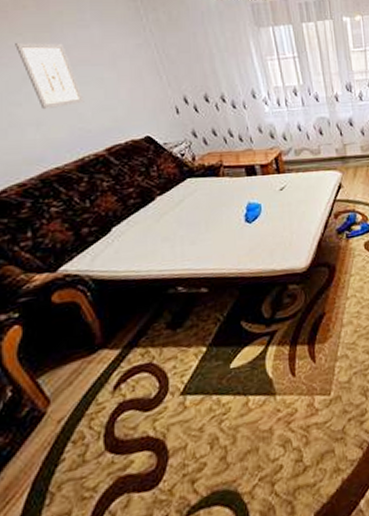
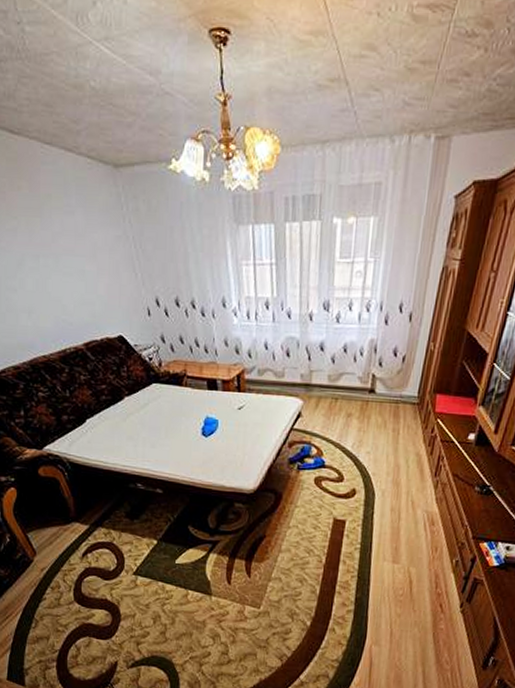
wall art: present [15,43,84,110] -> none [11,227,68,298]

